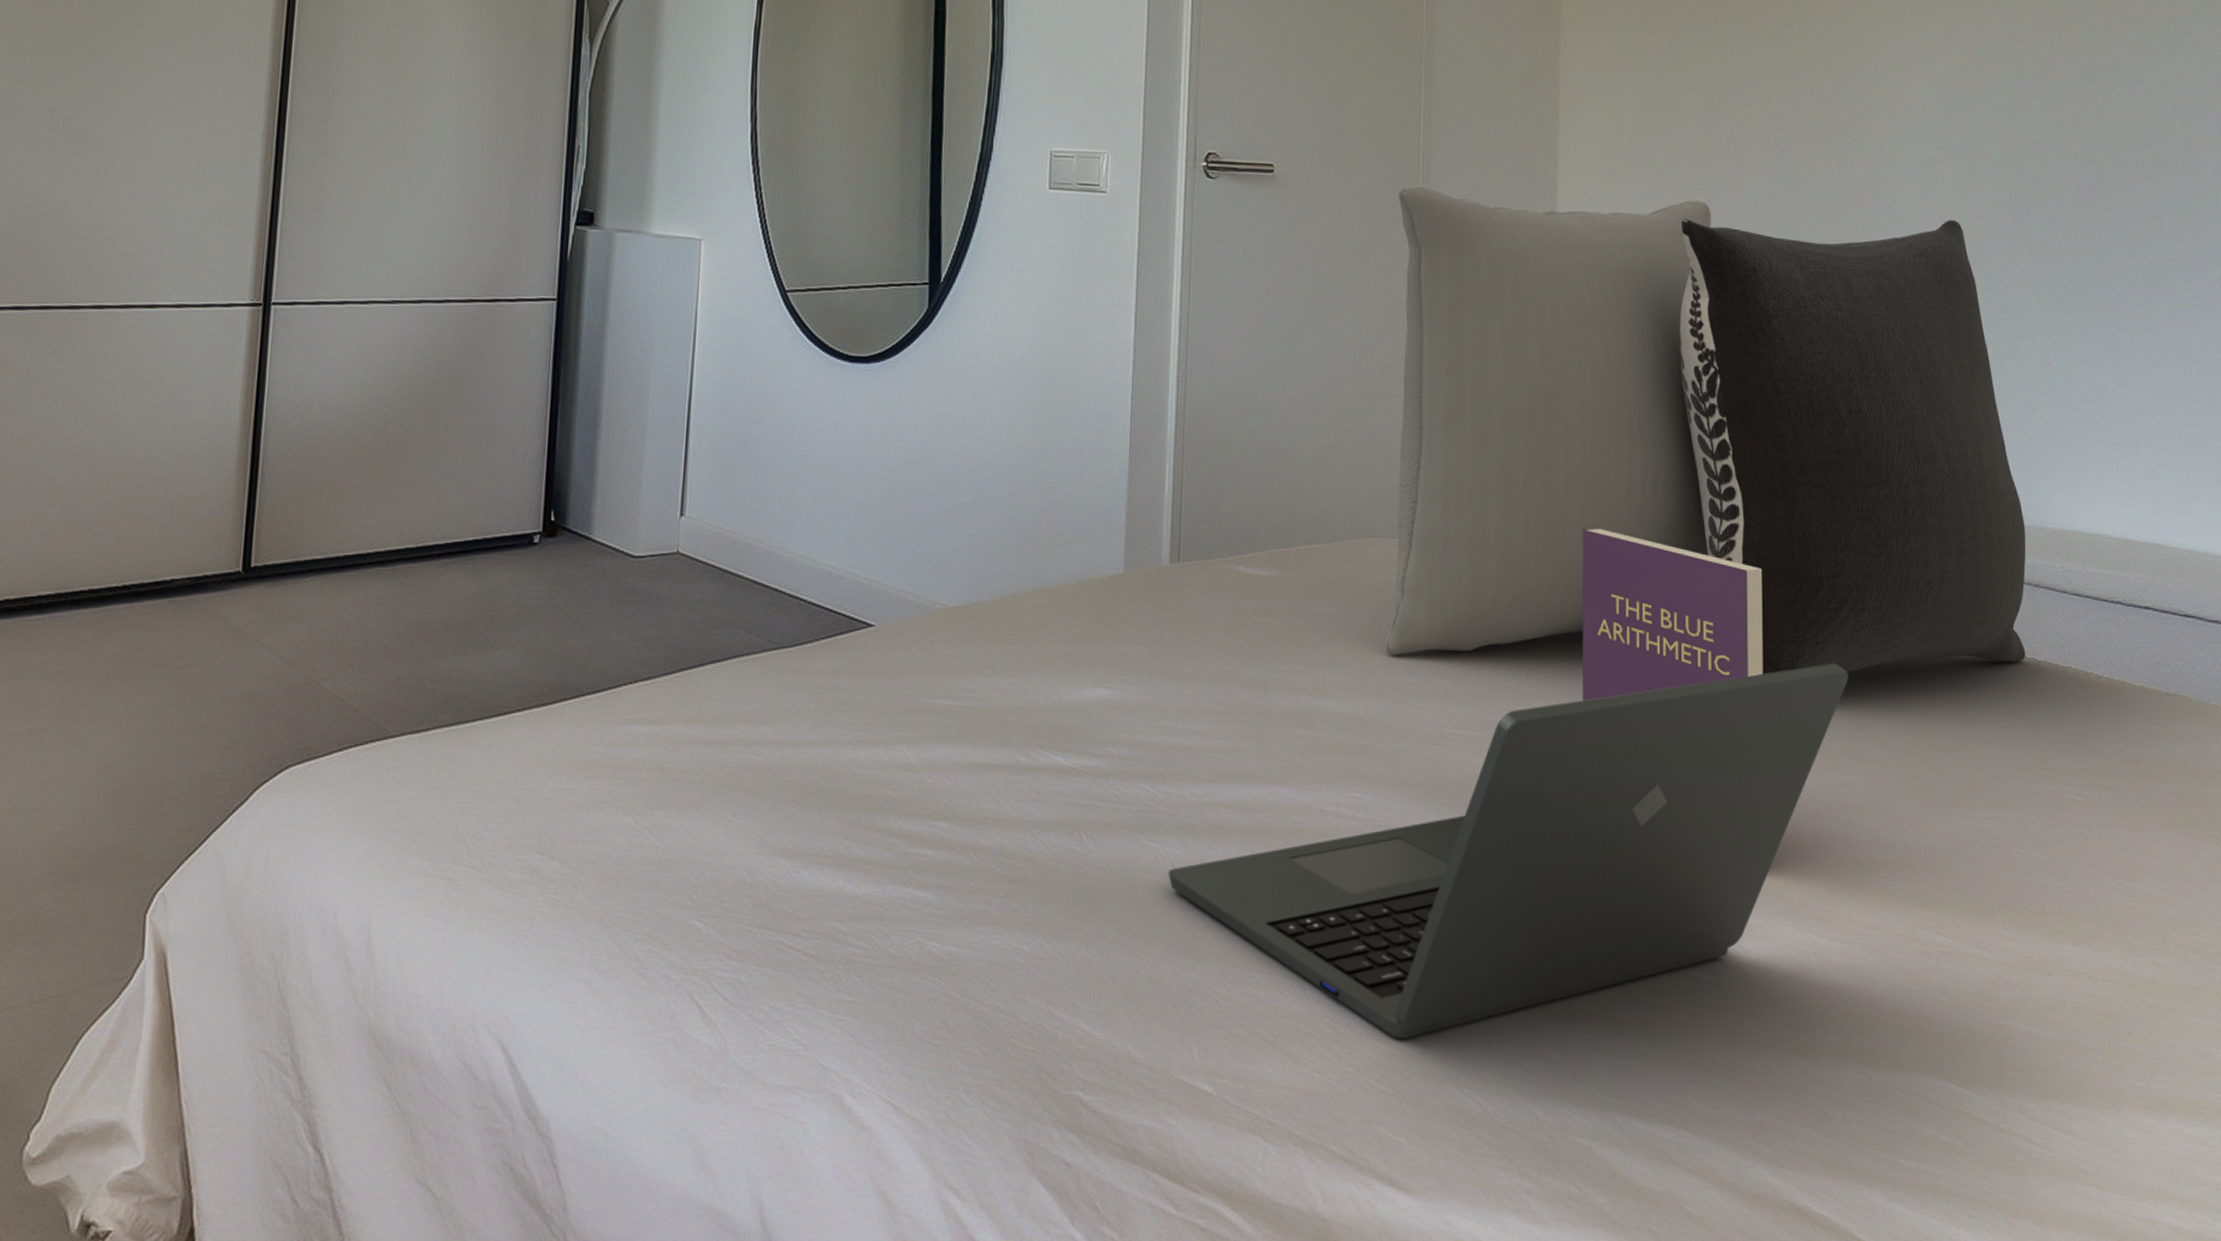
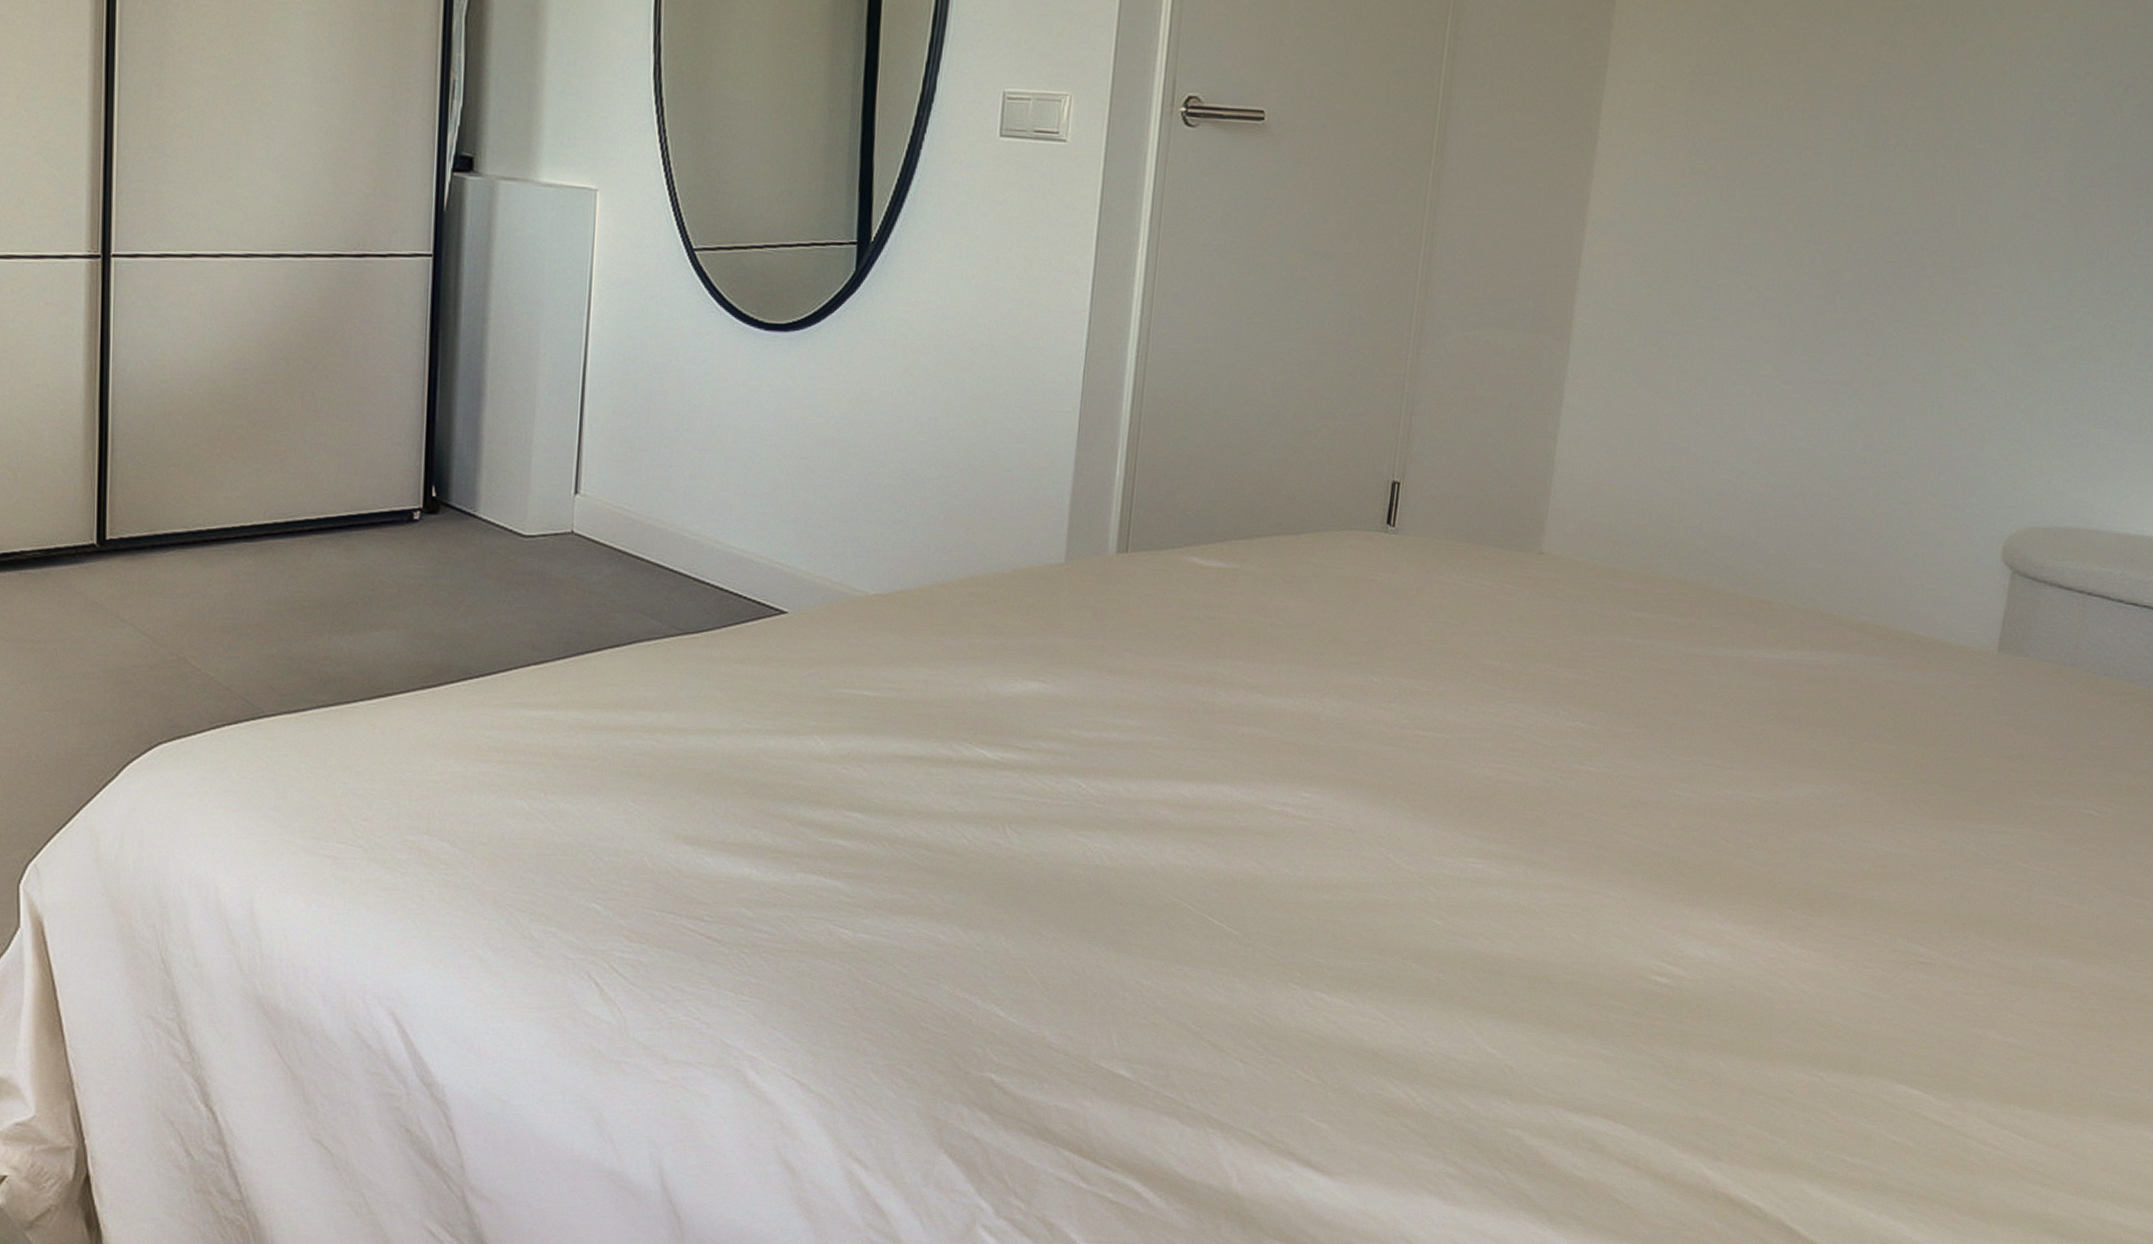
laptop: present [1168,663,1849,1039] -> none [1096,671,1863,1033]
pillow: present [1385,187,1711,655] -> none [1349,139,1776,653]
book: present [1582,527,1764,701] -> none [1562,523,1782,705]
pillow: present [1679,219,2026,675] -> none [1715,180,2088,681]

